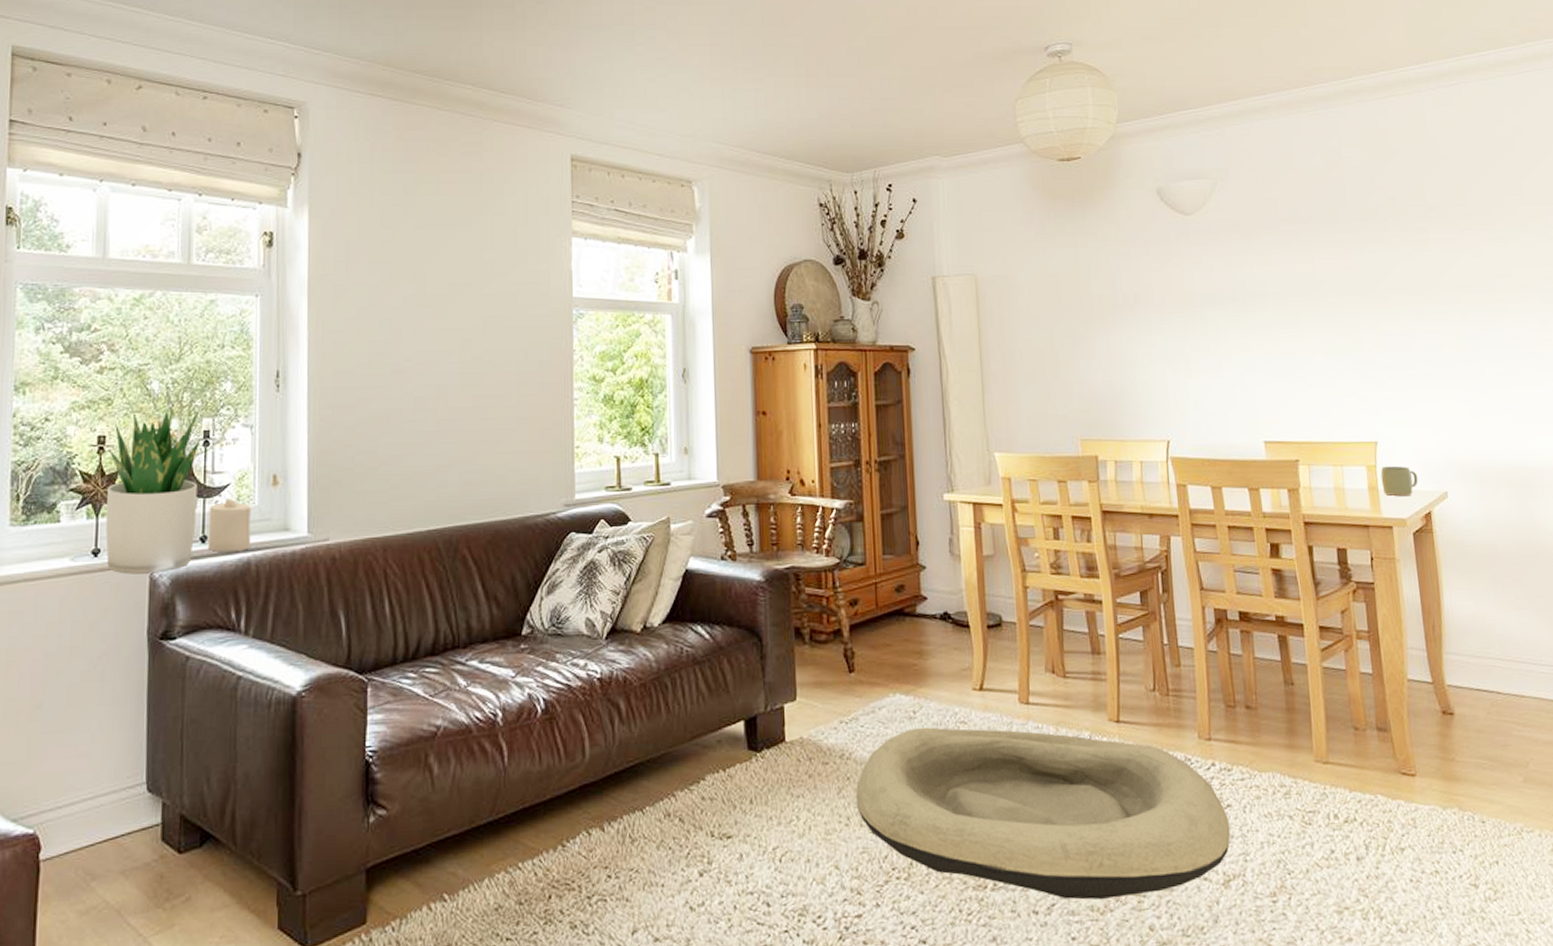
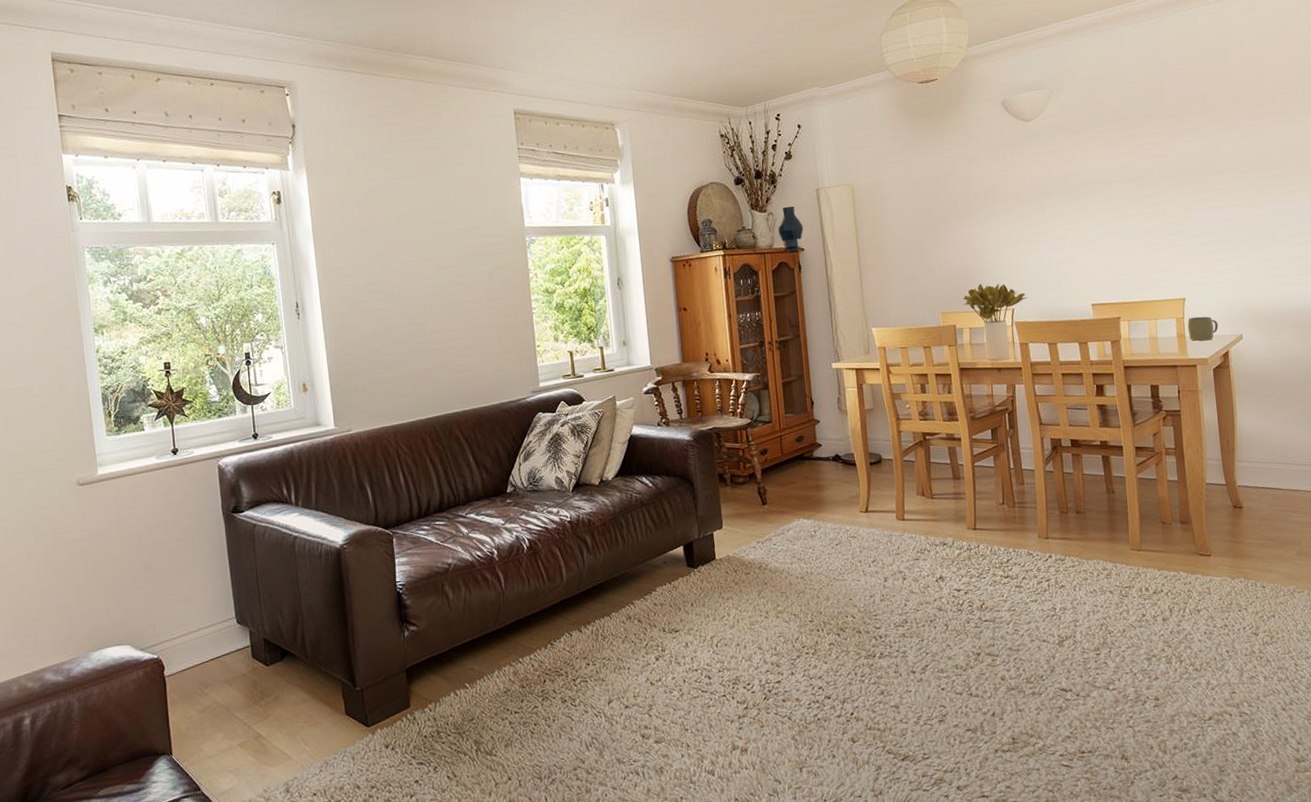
planter: present [105,405,202,574] -> none [173,334,249,467]
candle: present [207,497,251,552] -> none [256,403,293,445]
dog bed: present [855,727,1231,900] -> none [772,540,1064,662]
vase: none [884,295,915,352] -> present [778,206,804,253]
flower bouquet: none [1106,407,1186,505] -> present [962,284,1027,361]

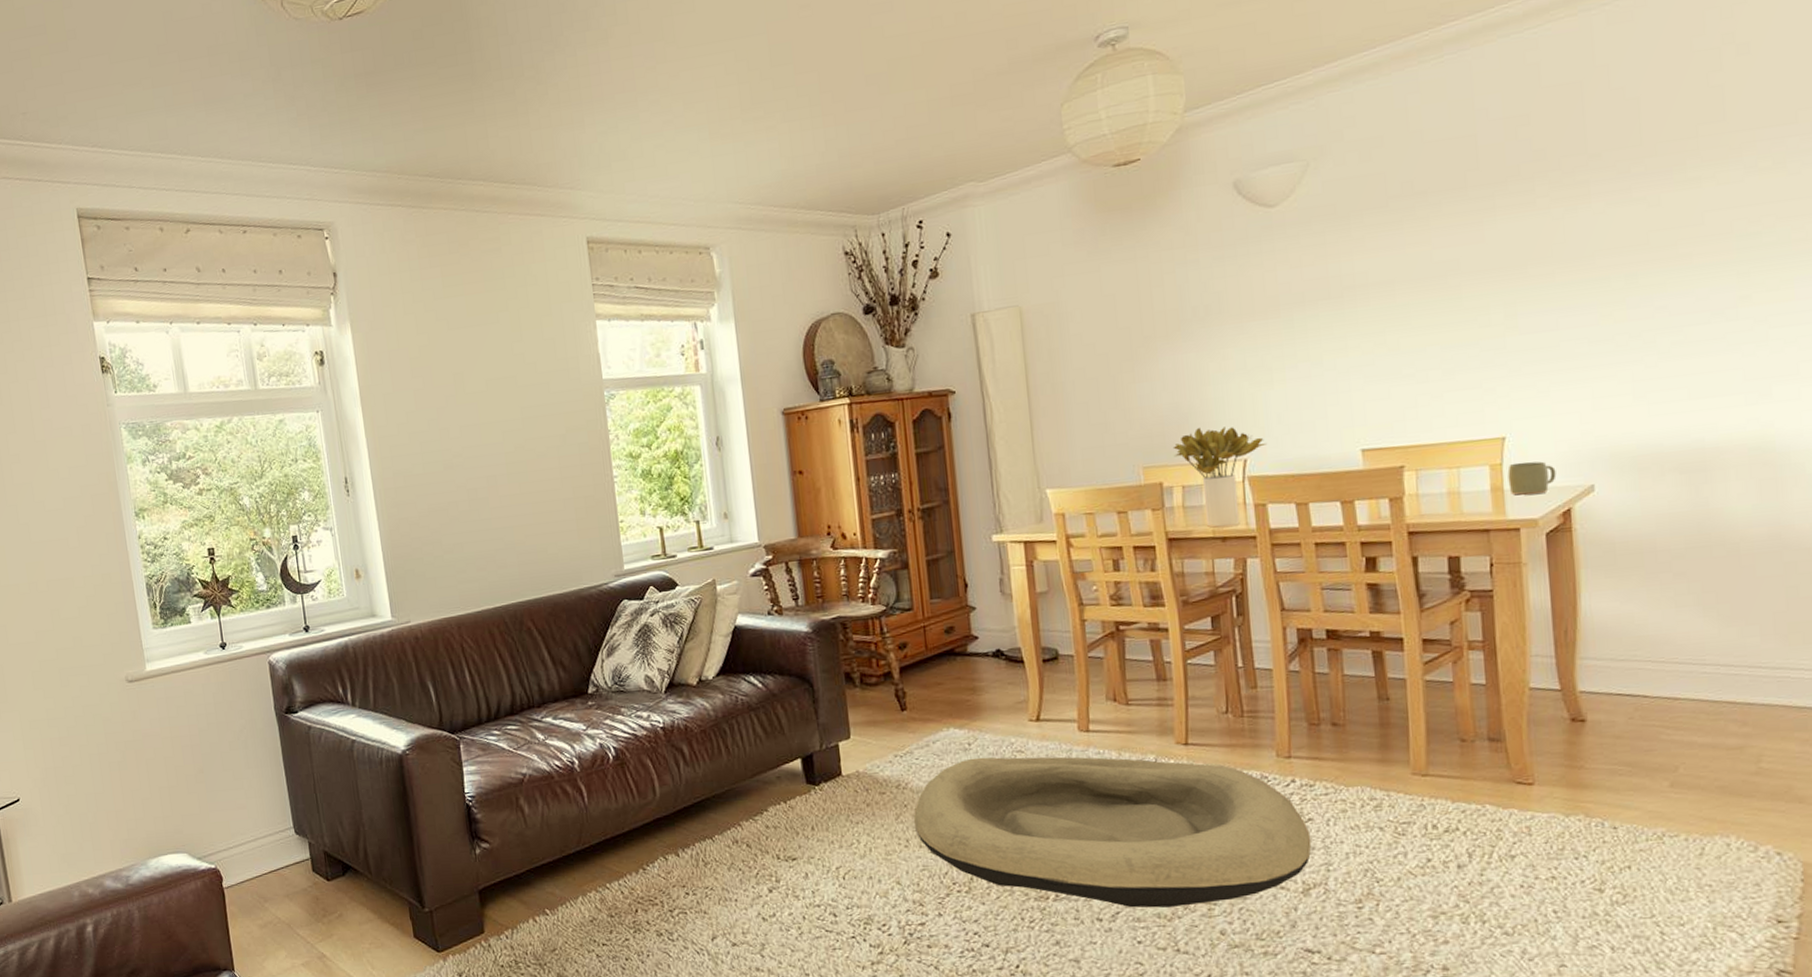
dog bed: none [772,540,1064,662] -> present [913,756,1312,908]
vase: present [778,206,804,253] -> none [920,337,955,398]

